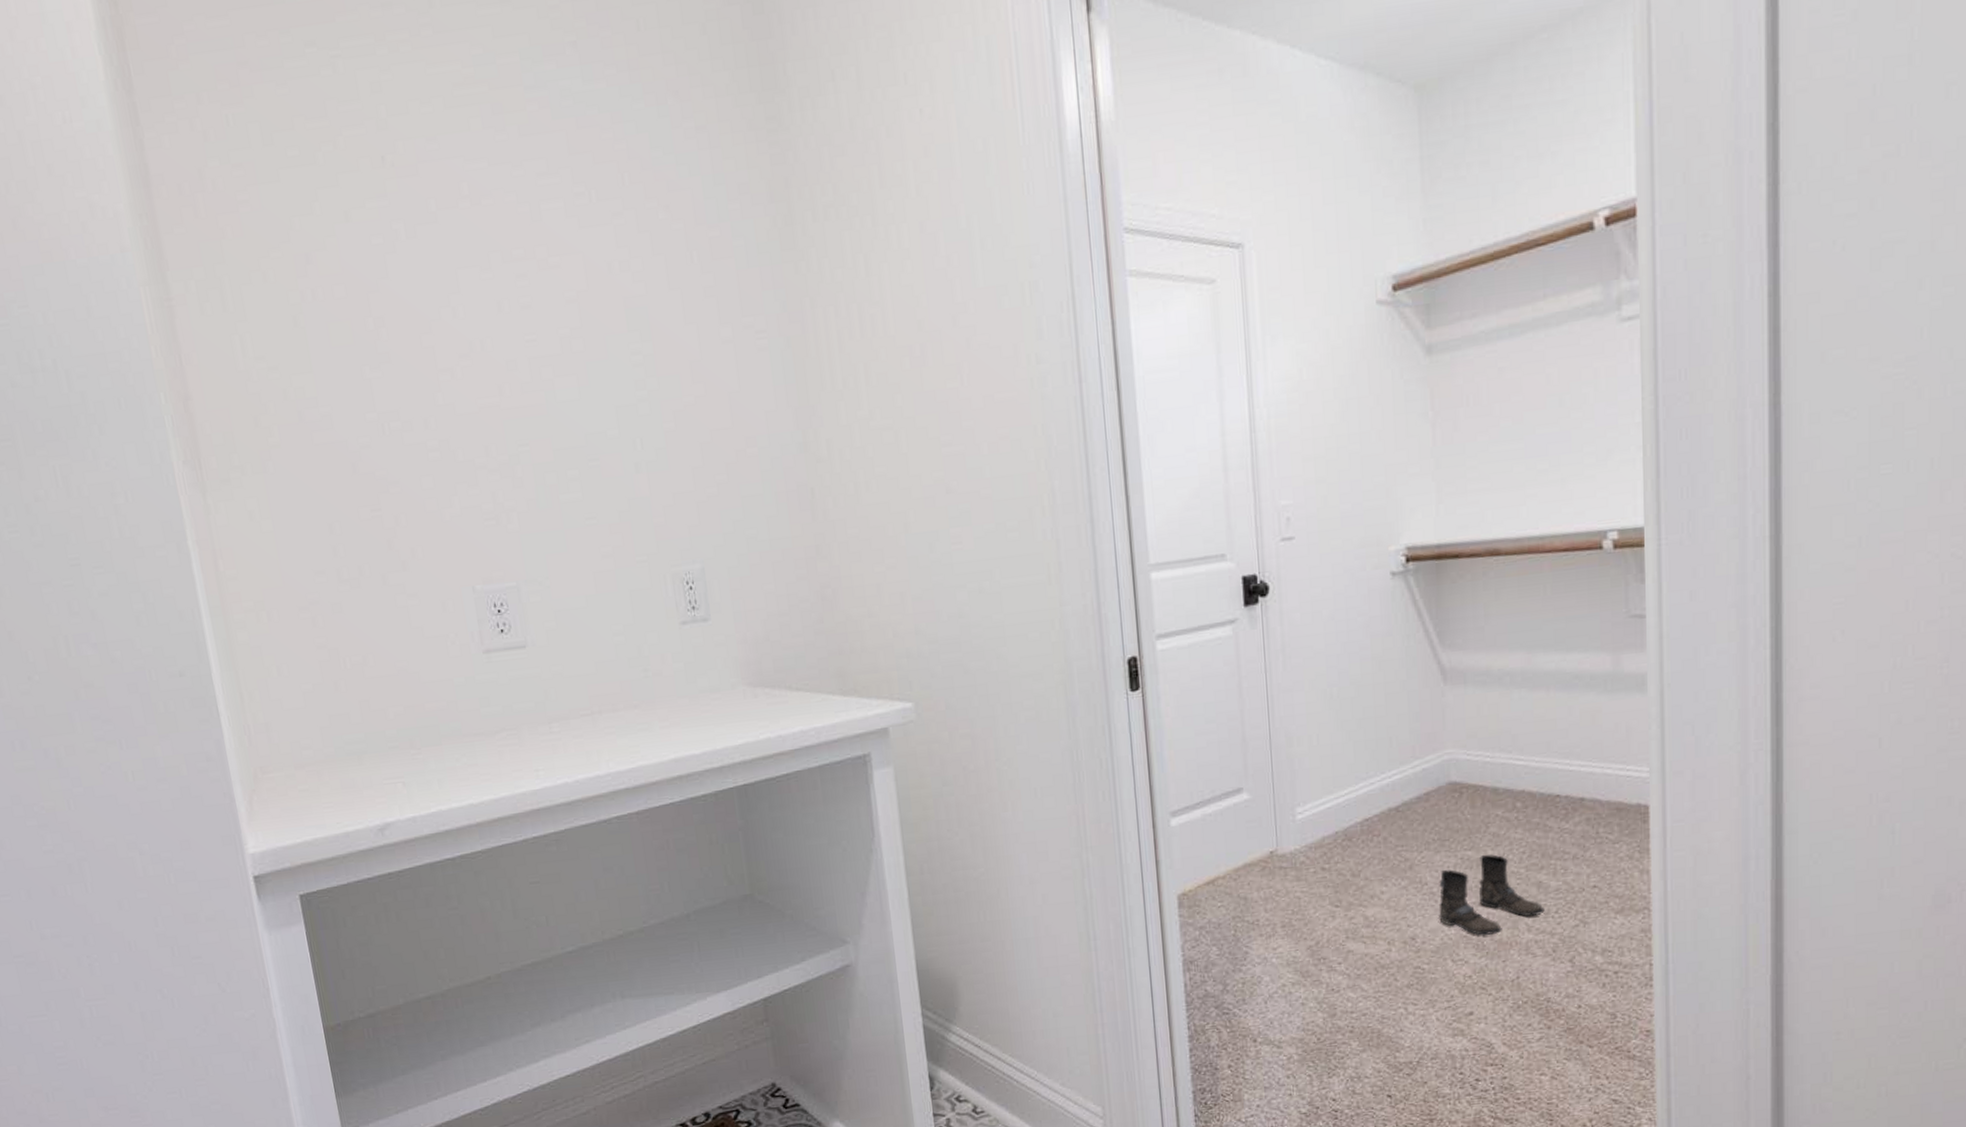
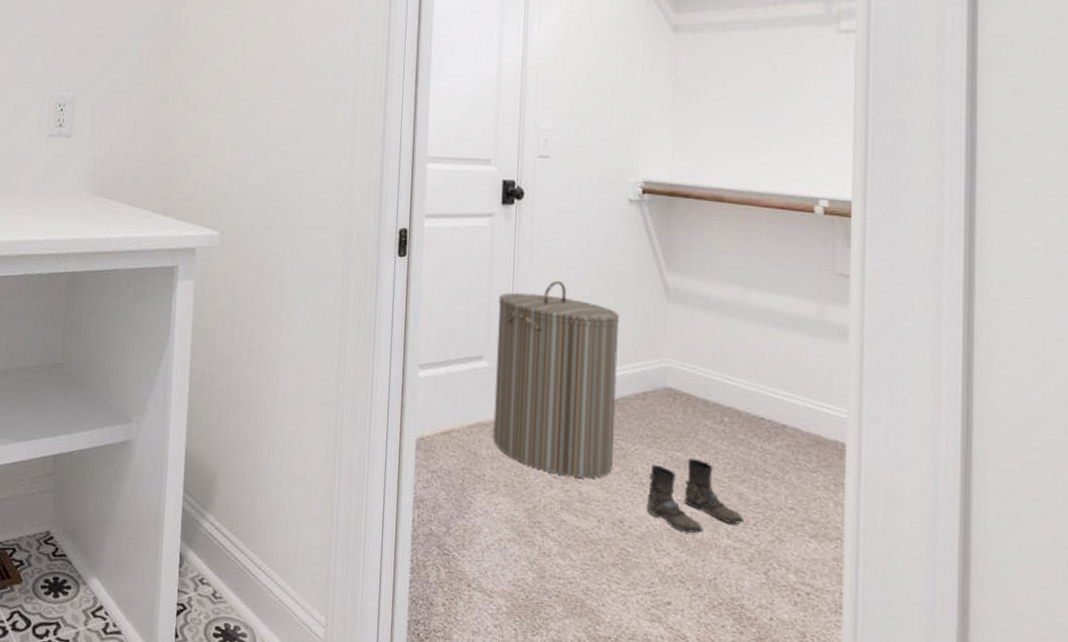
laundry hamper: none [1252,684,1399,902] -> present [493,280,620,478]

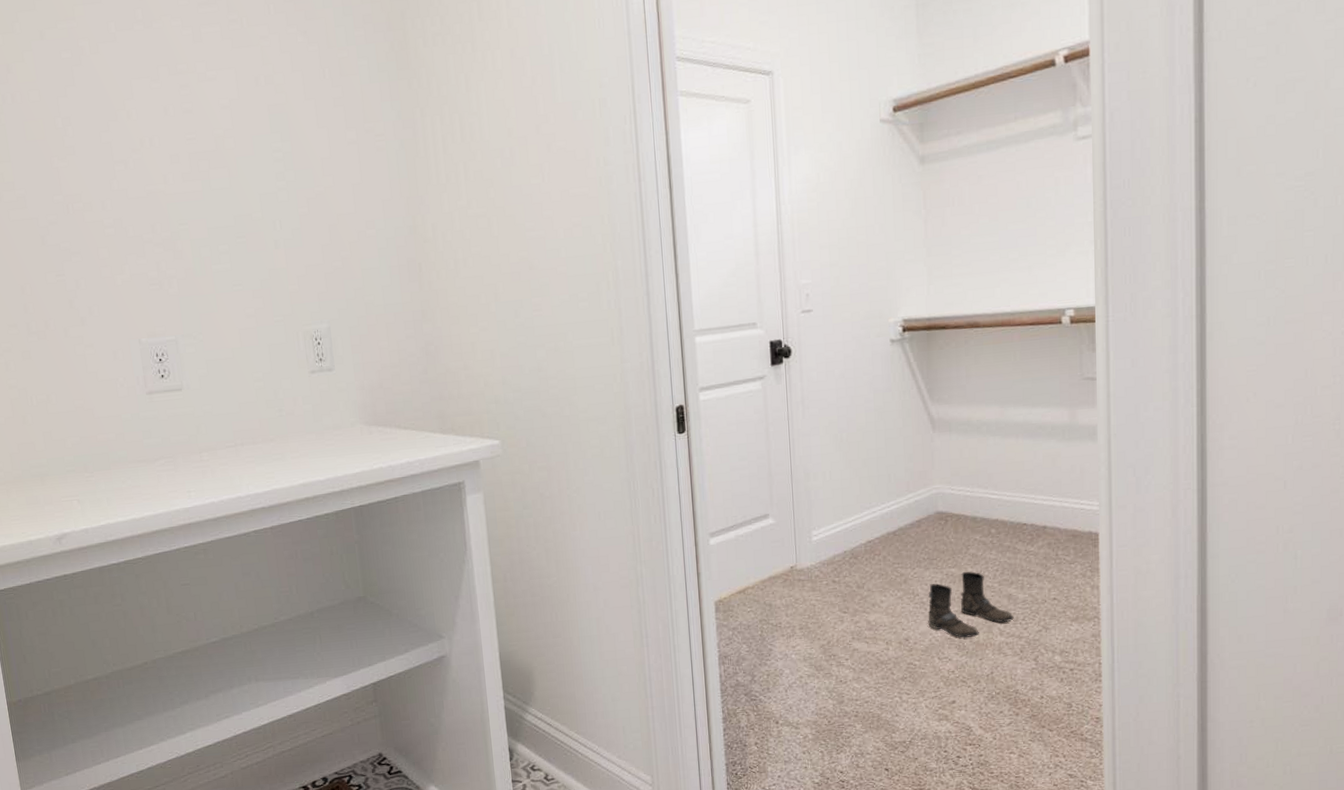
laundry hamper: present [493,280,620,478] -> none [777,430,896,609]

